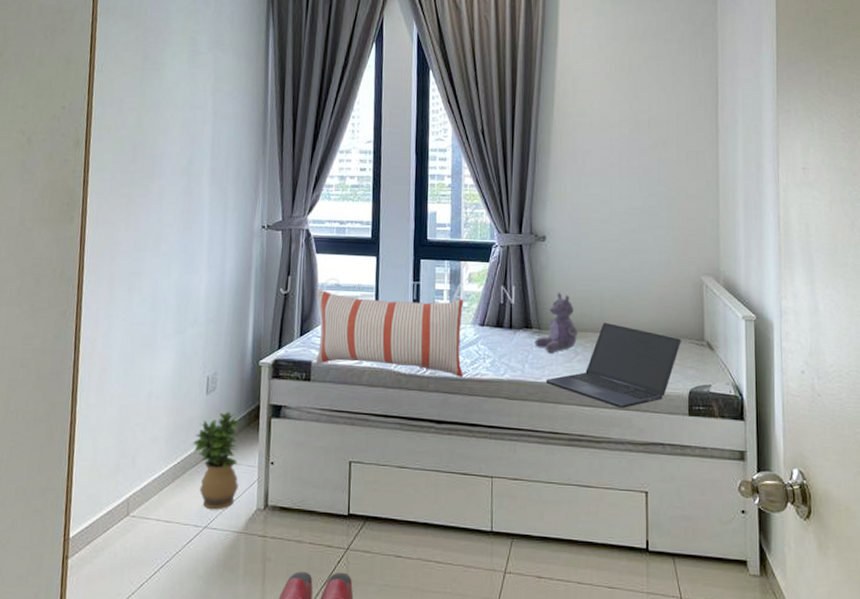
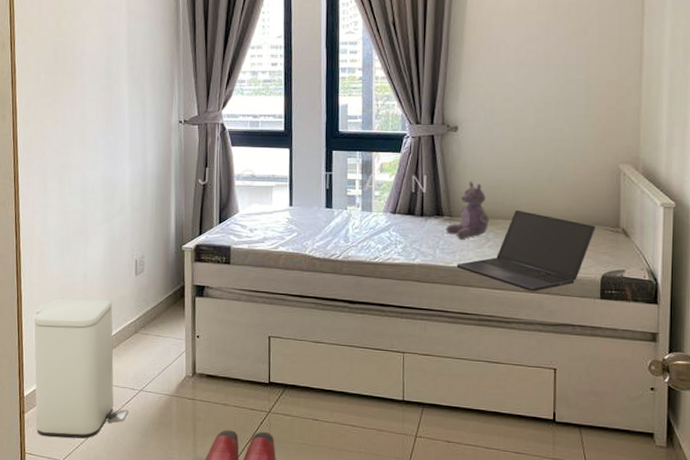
pedal bin: none [80,420,190,588] -> present [33,297,129,439]
potted plant: present [192,411,239,510] -> none [125,290,168,376]
pillow: present [315,289,464,378] -> none [233,179,376,263]

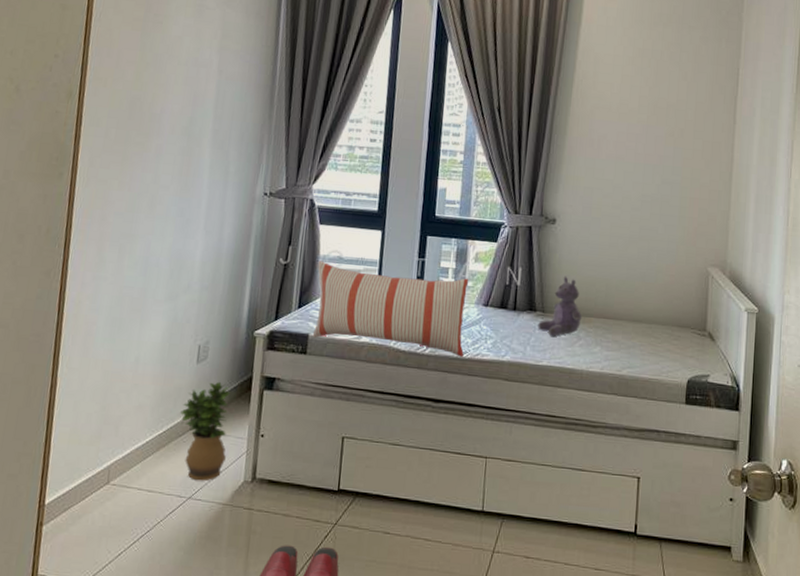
pedal bin: present [33,297,129,439] -> none [55,386,172,557]
potted plant: none [125,290,168,376] -> present [179,381,230,481]
pillow: none [233,179,376,263] -> present [312,260,469,358]
laptop: present [456,209,595,292] -> none [546,308,684,395]

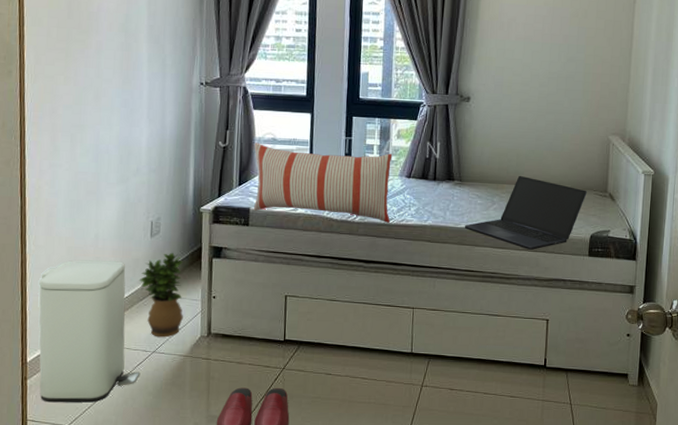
pedal bin: none [55,386,172,557] -> present [39,260,141,403]
stuffed animal: present [538,276,582,337] -> none [456,148,496,202]
laptop: none [546,308,684,395] -> present [464,175,587,251]

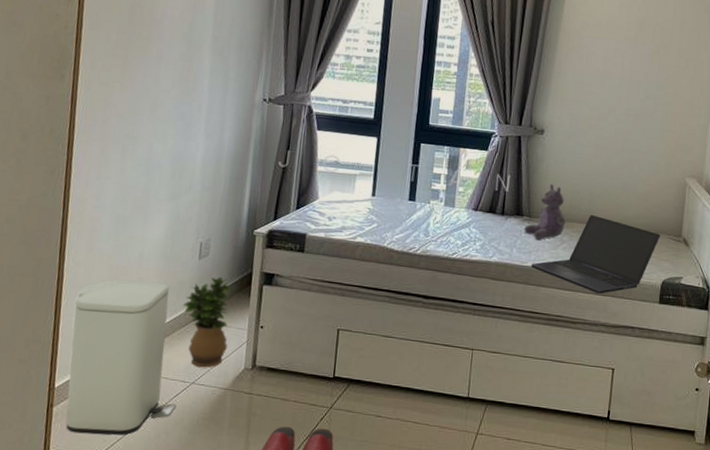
pillow: present [253,142,393,224] -> none [309,164,460,258]
stuffed animal: none [456,148,496,202] -> present [524,183,566,240]

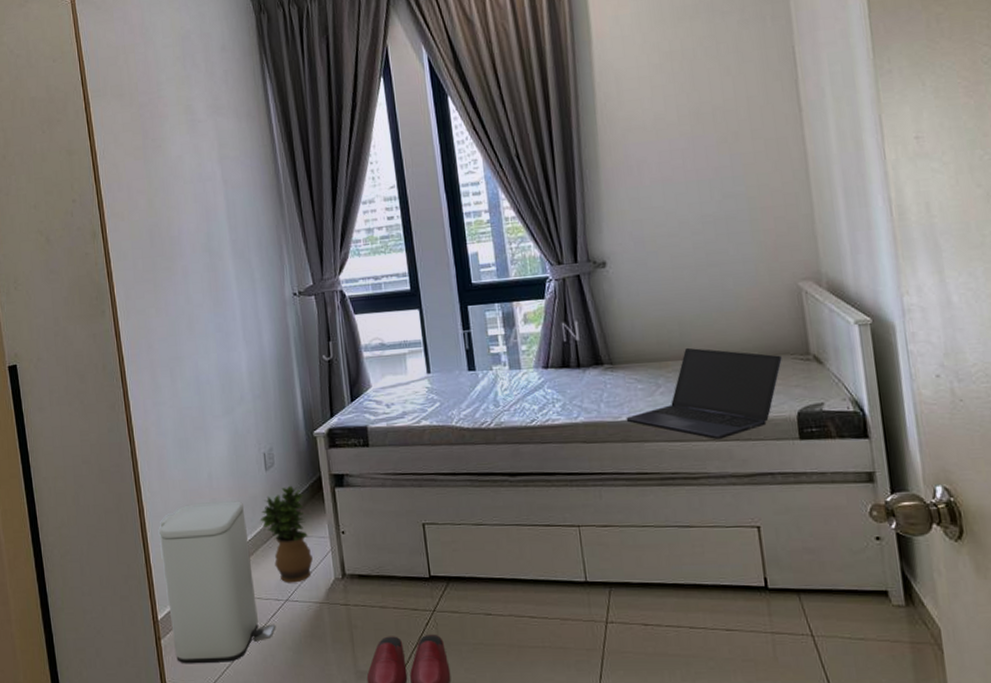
stuffed animal: present [524,183,566,240] -> none [608,321,658,388]

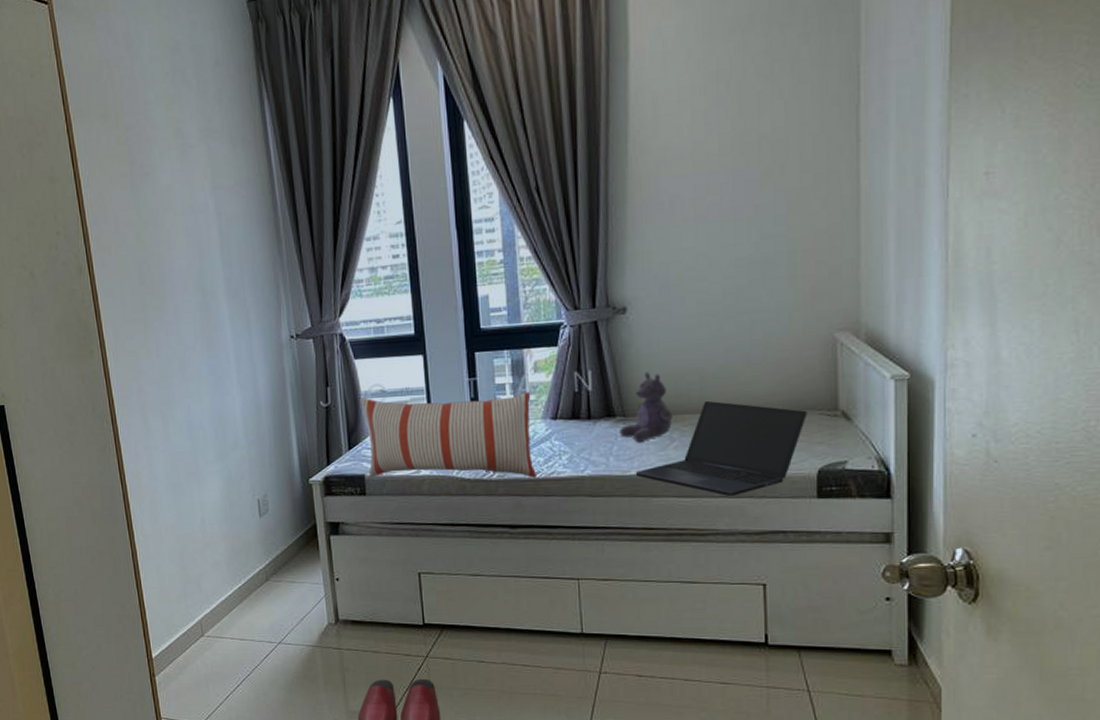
pedal bin: present [159,501,276,664] -> none [152,546,269,700]
potted plant: present [259,485,313,583] -> none [253,532,306,627]
pillow: none [361,342,532,430] -> present [360,392,536,479]
stuffed animal: none [608,321,658,388] -> present [620,371,673,442]

